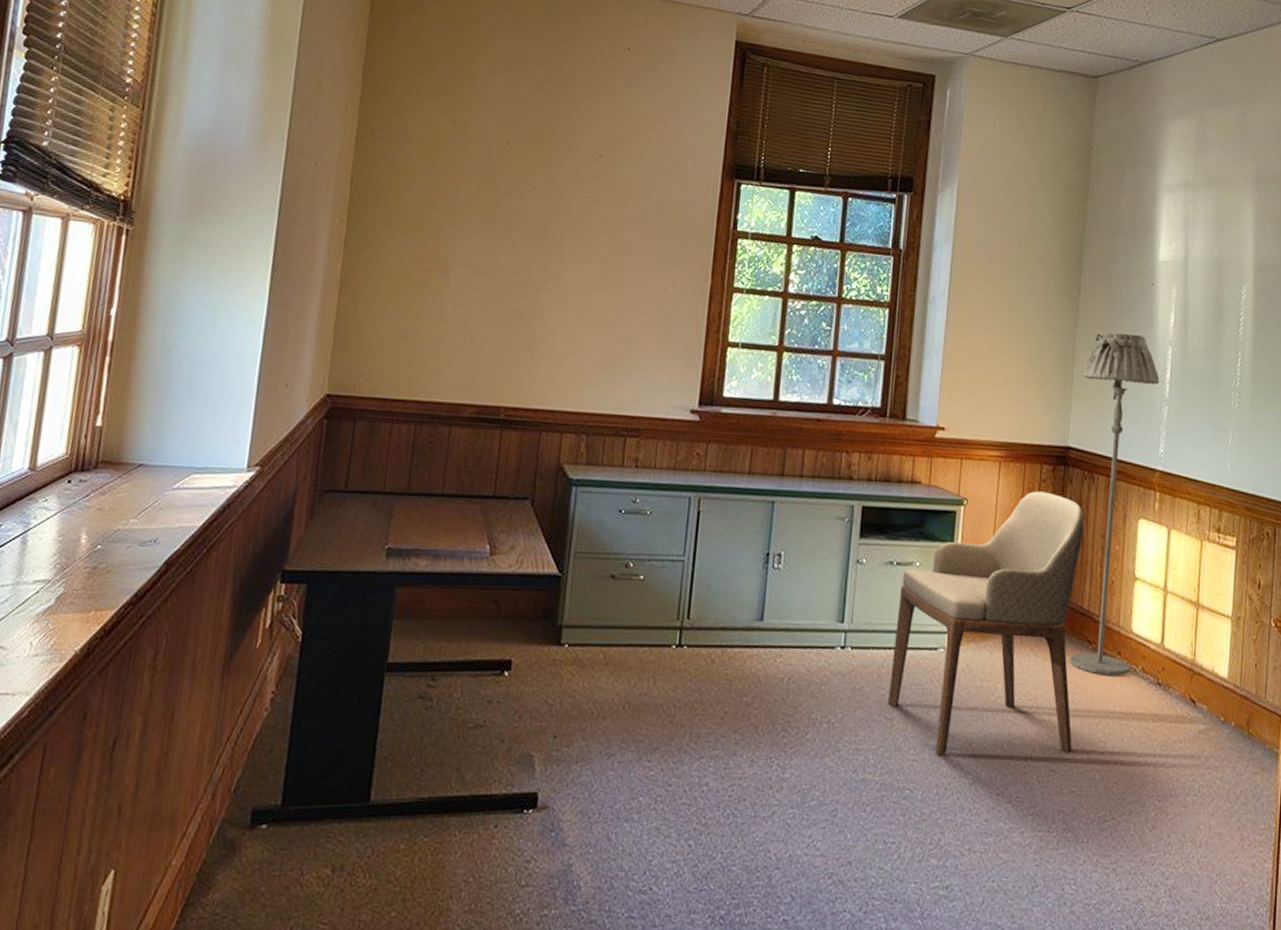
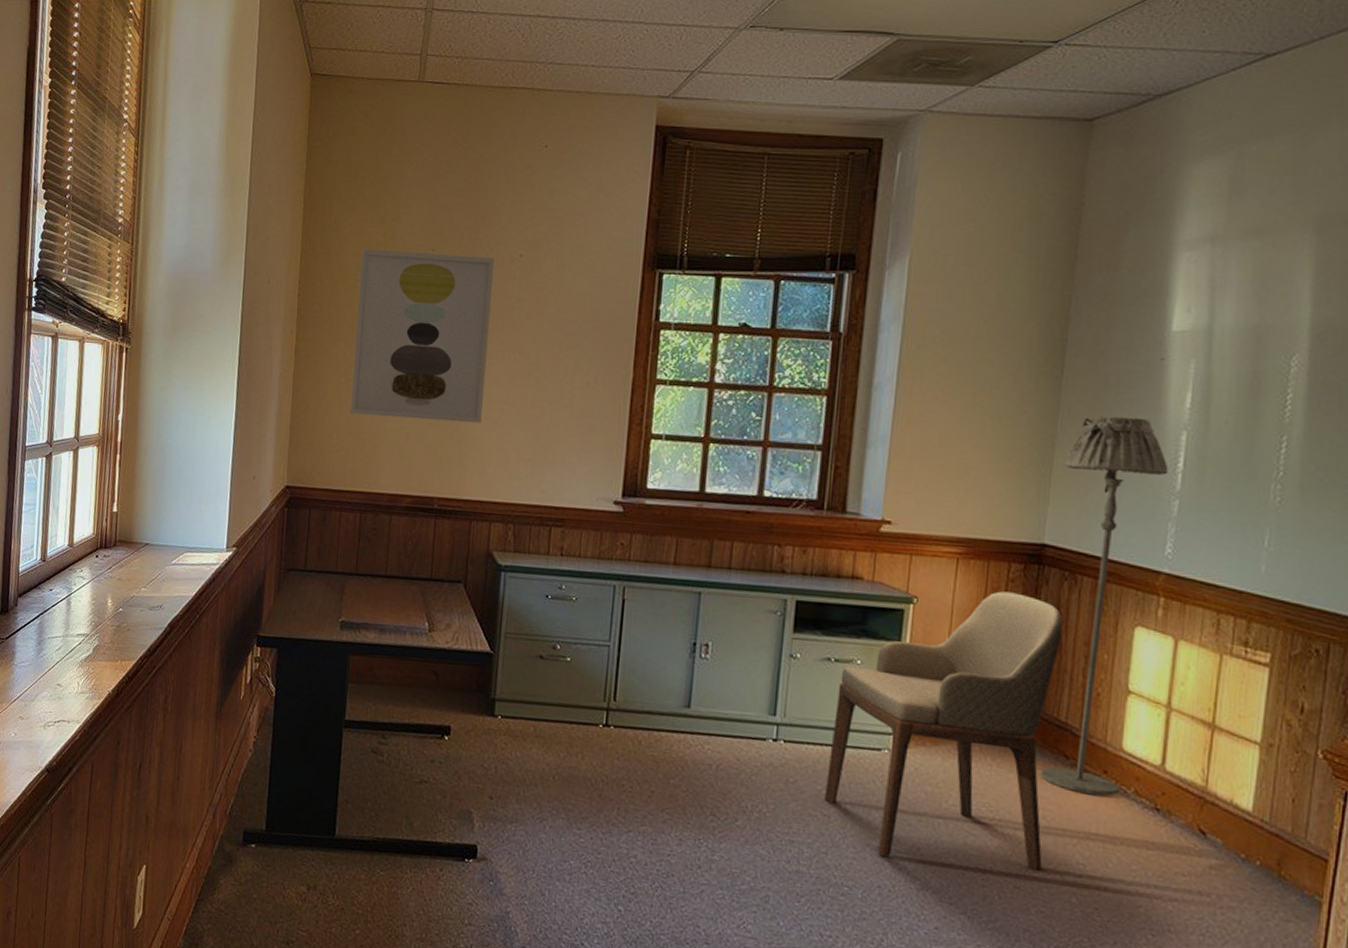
wall art: none [407,136,573,328] -> present [350,249,495,424]

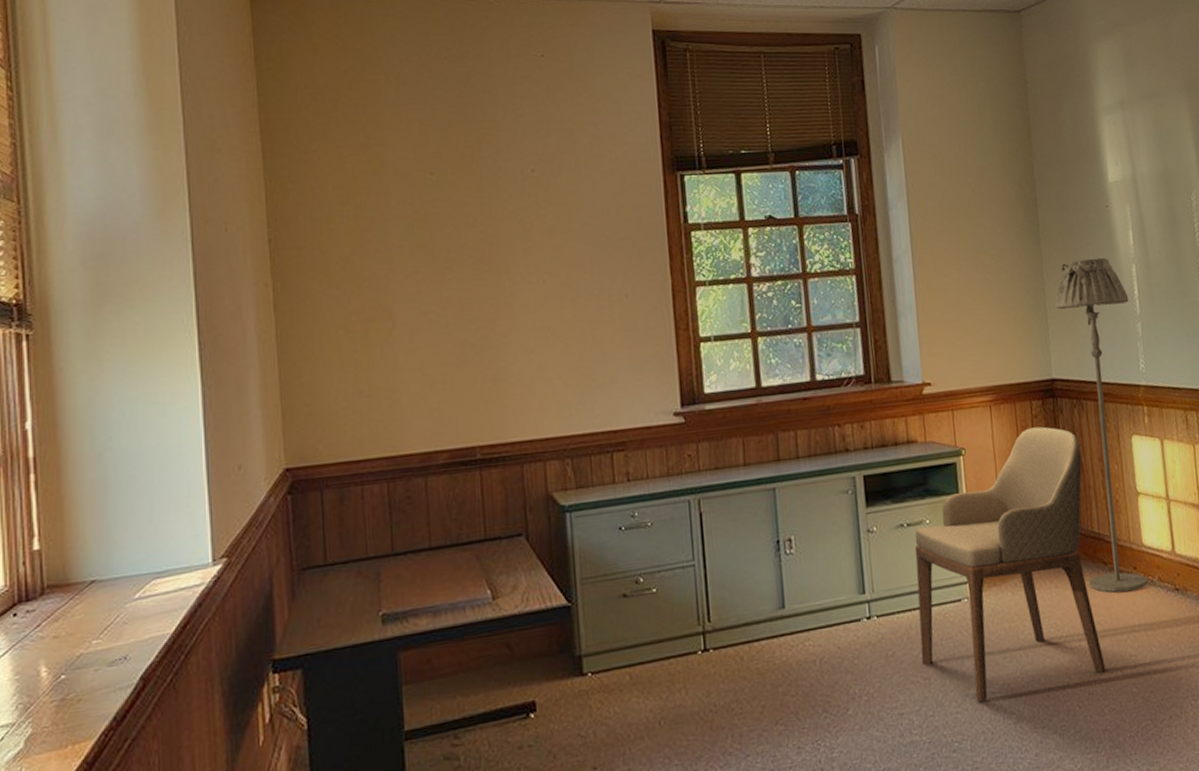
wall art: present [350,249,495,424] -> none [343,176,517,370]

